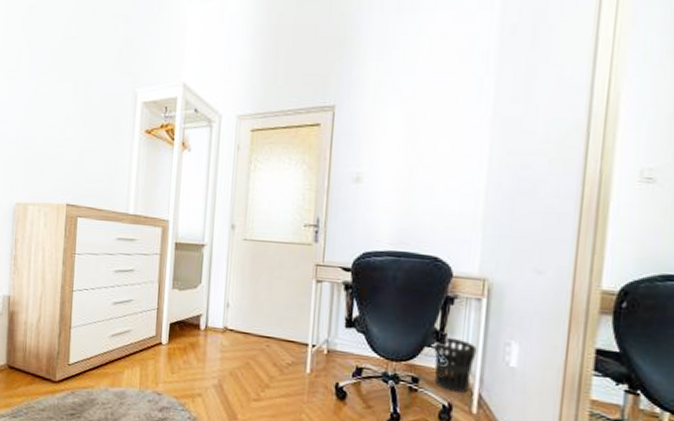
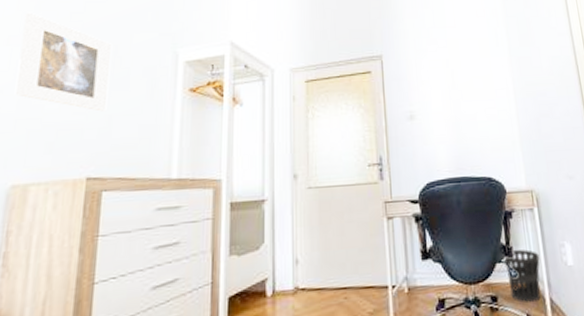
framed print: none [14,48,84,146] -> present [14,12,113,112]

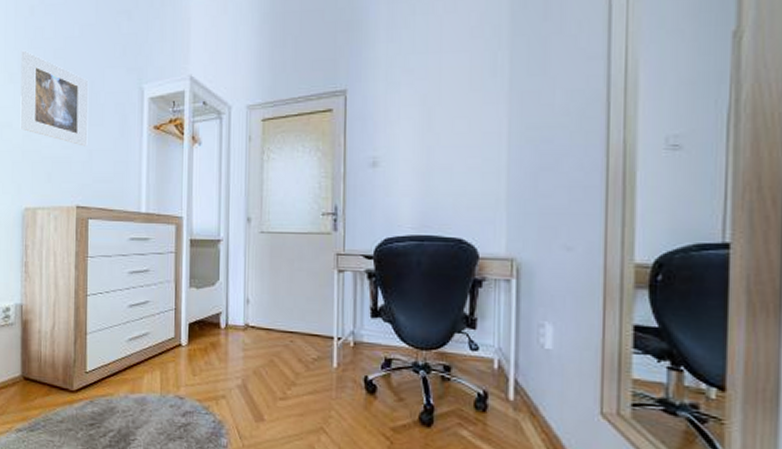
wastebasket: present [502,249,541,303] -> none [463,321,509,380]

